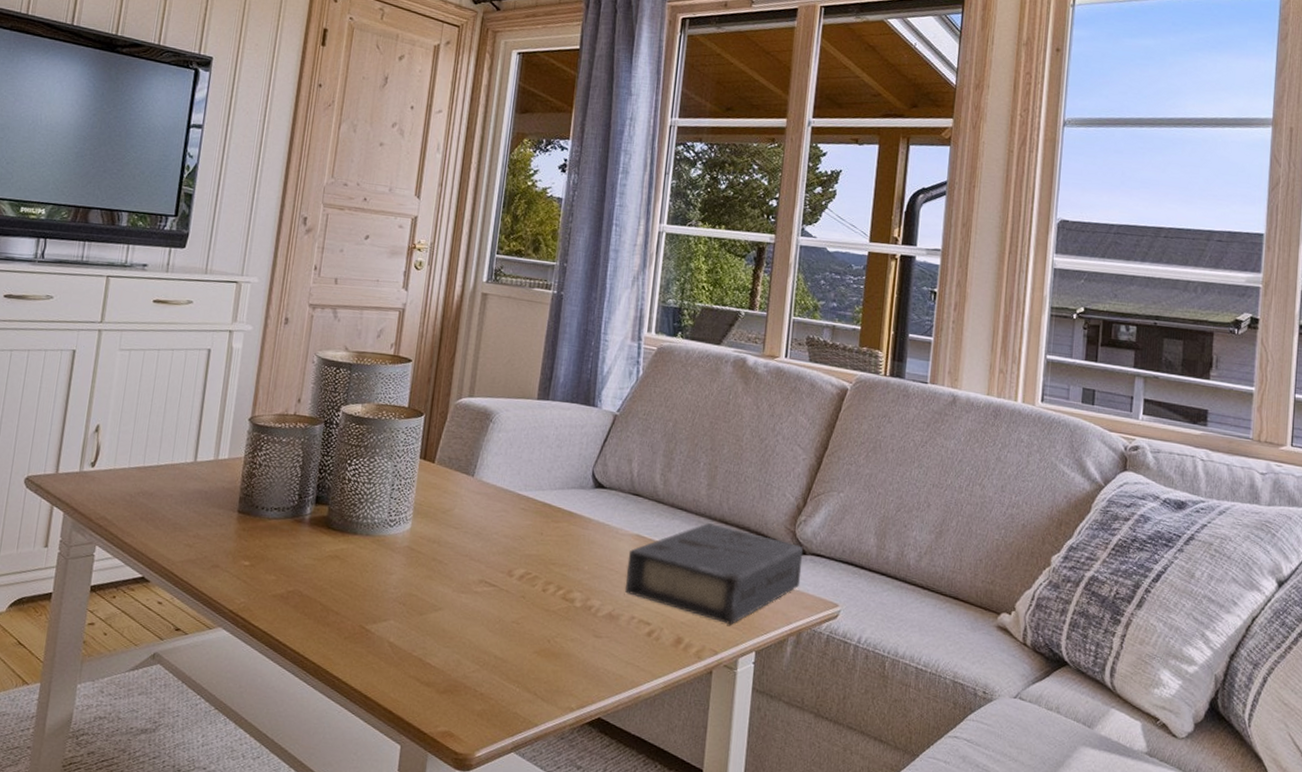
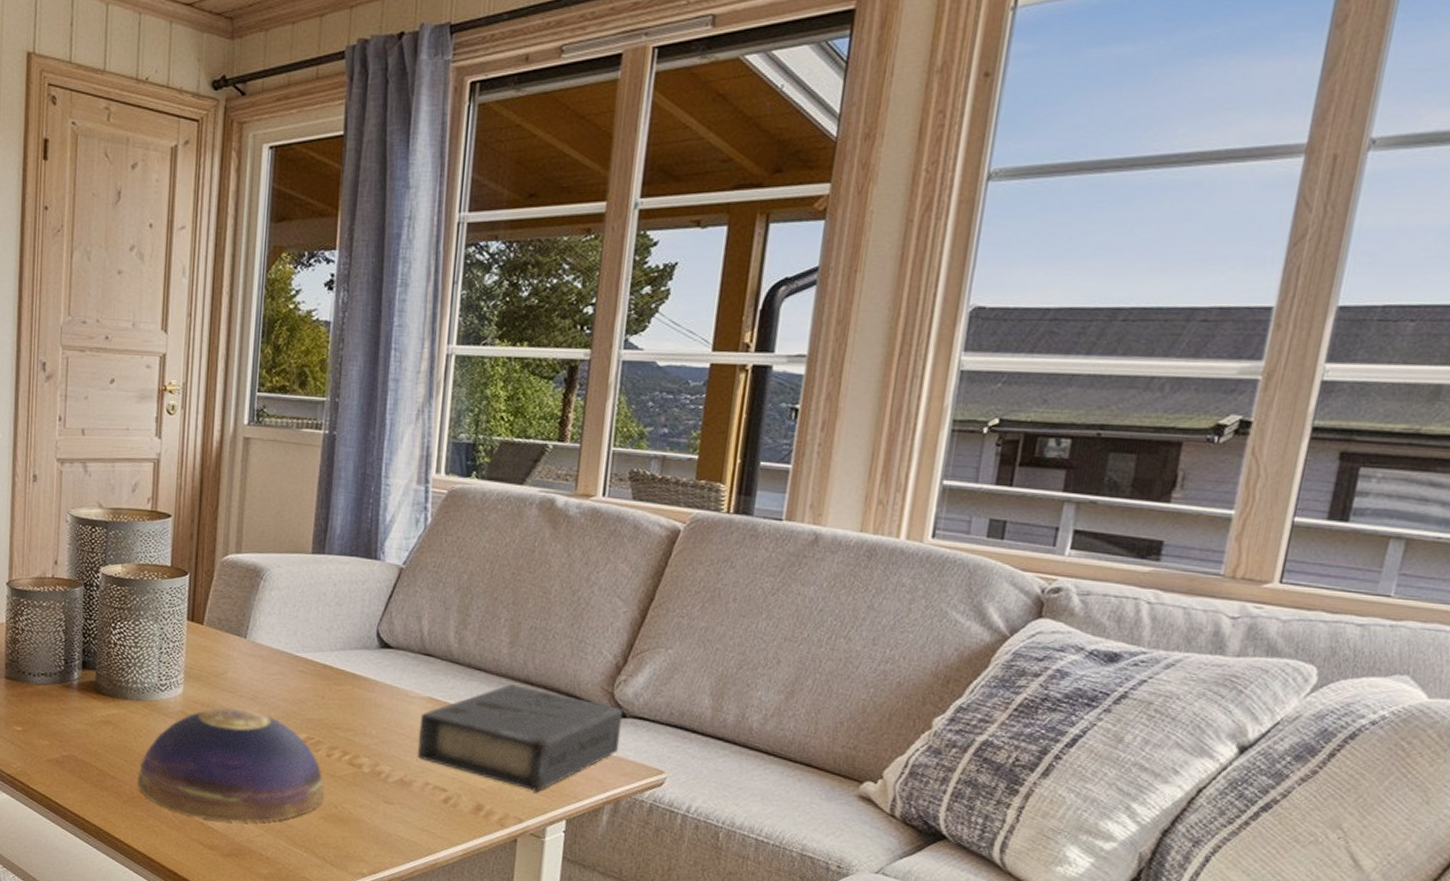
decorative bowl: none [360,543,539,658] -> present [137,707,324,823]

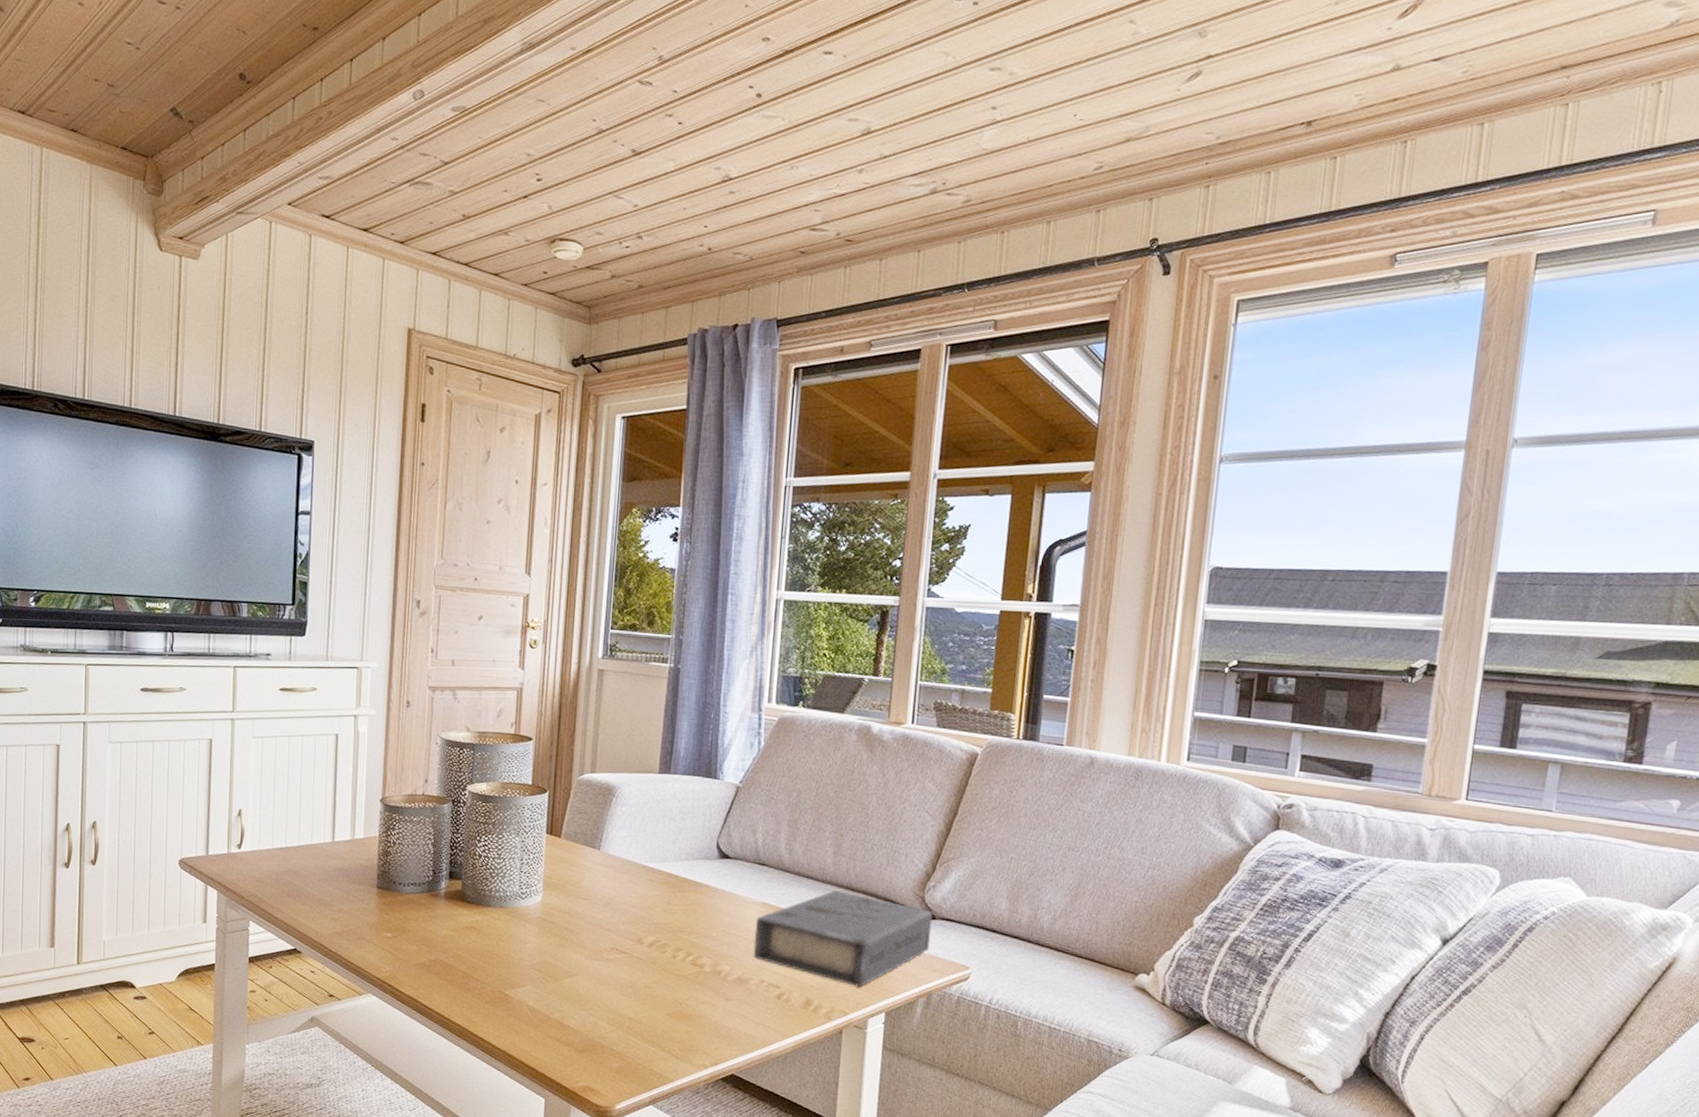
decorative bowl: present [137,707,324,823] -> none [499,913,670,1020]

